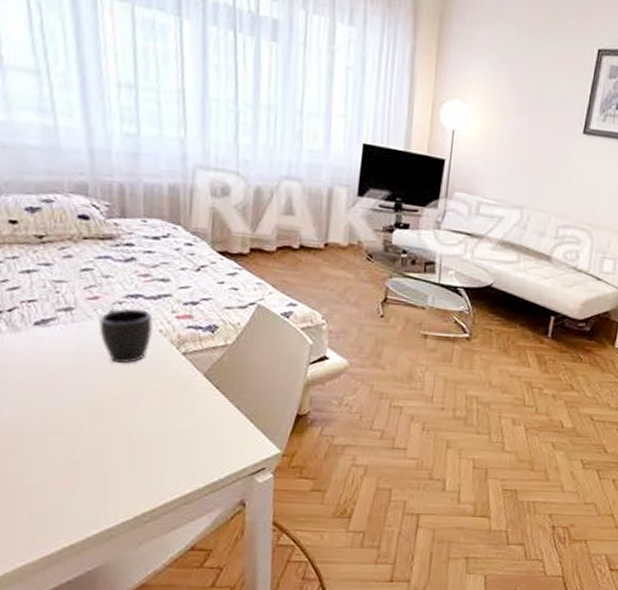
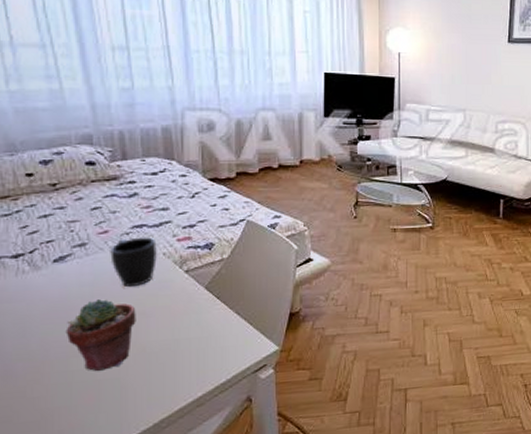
potted succulent: none [43,373,124,452] -> present [66,299,136,371]

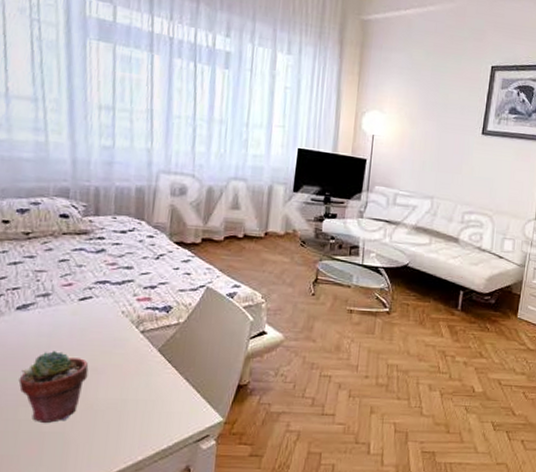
mug: present [110,237,158,288] -> none [71,293,117,342]

